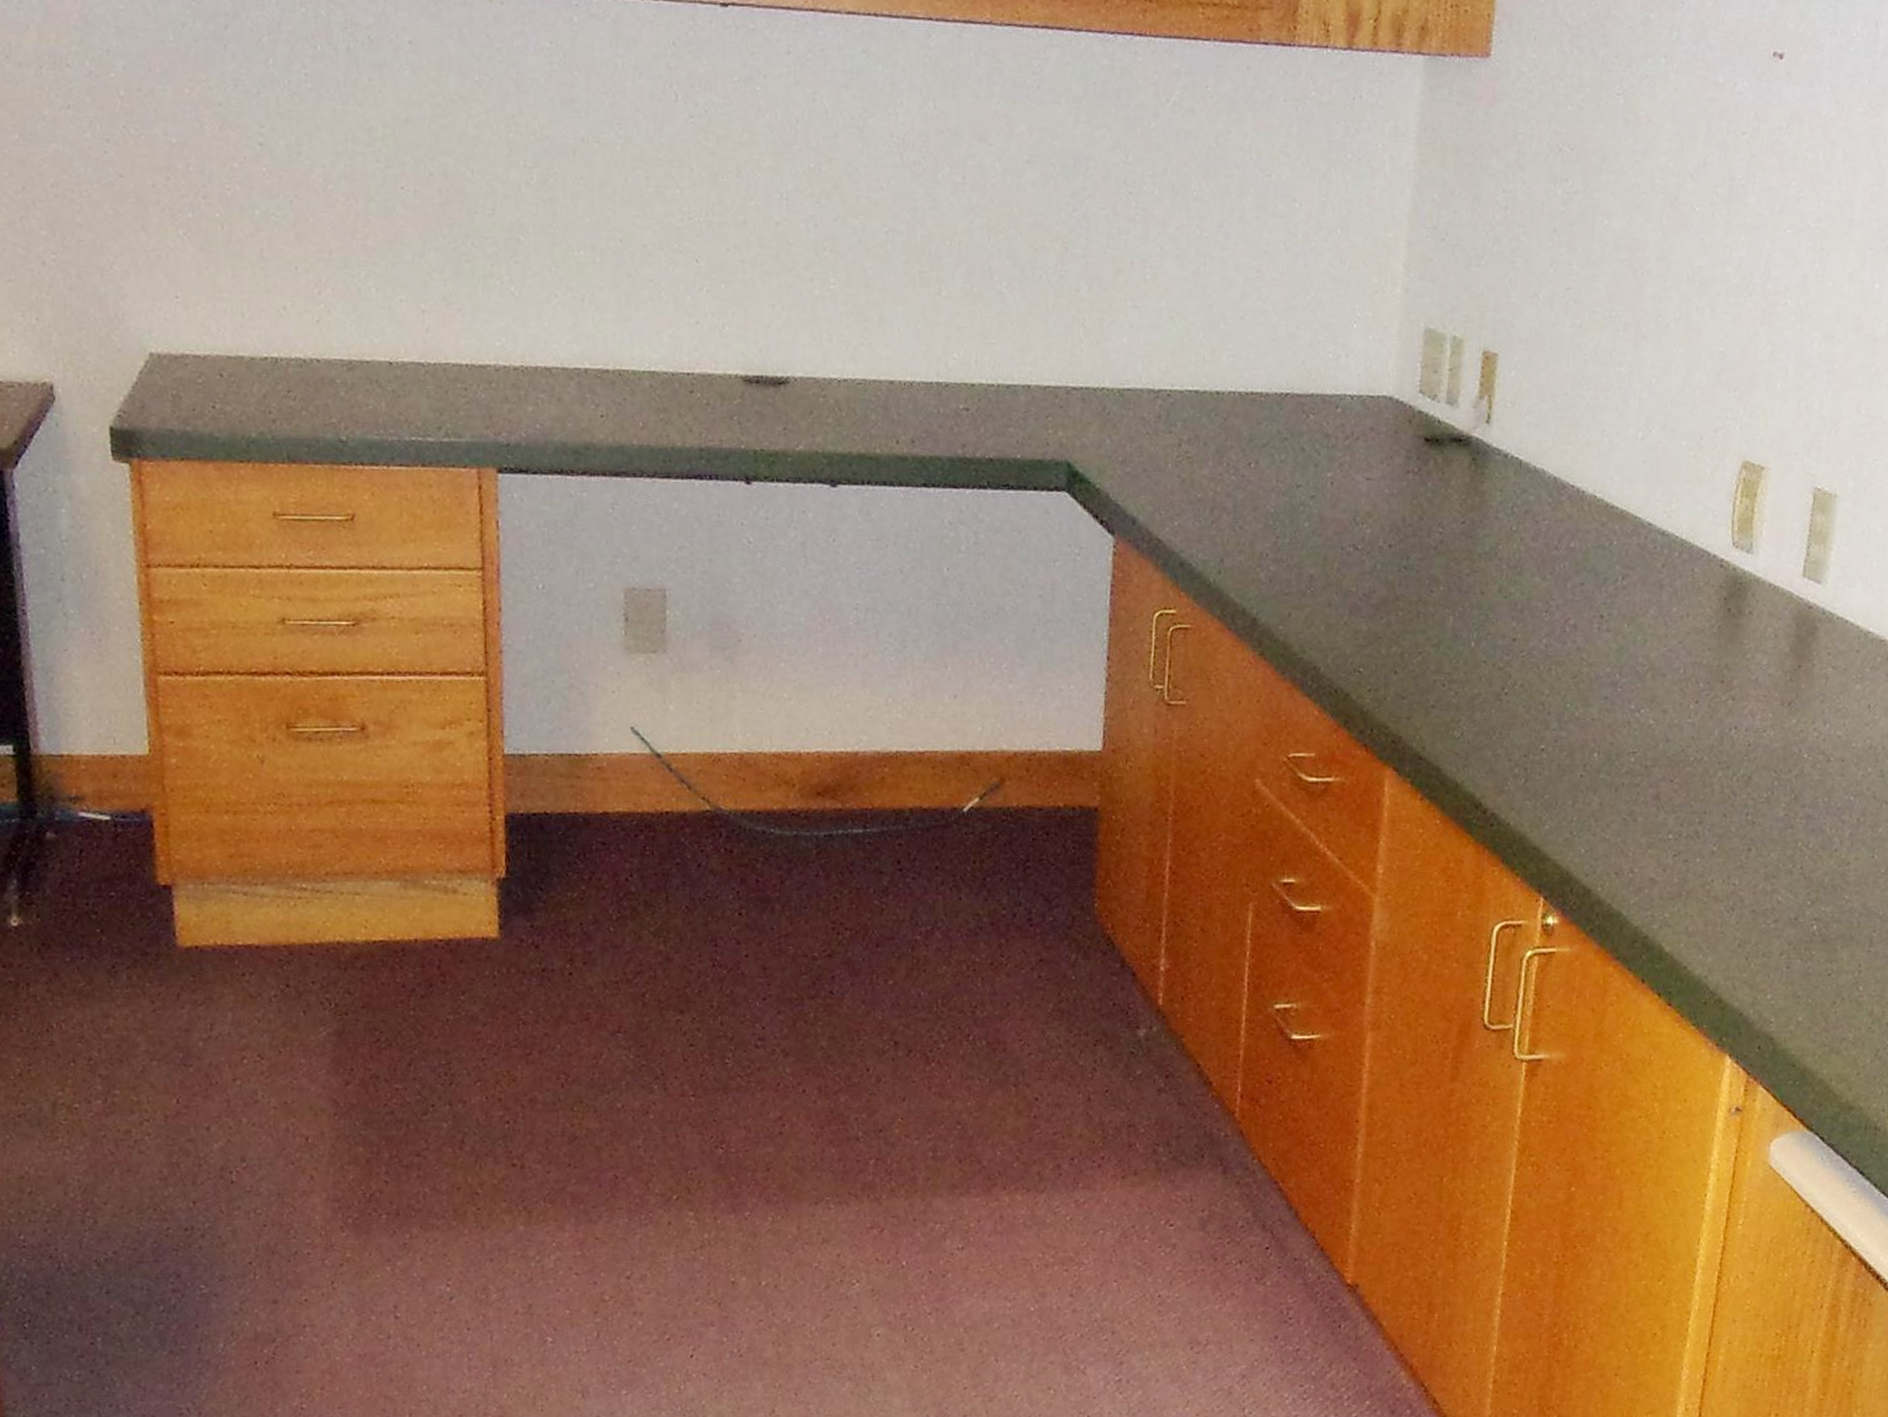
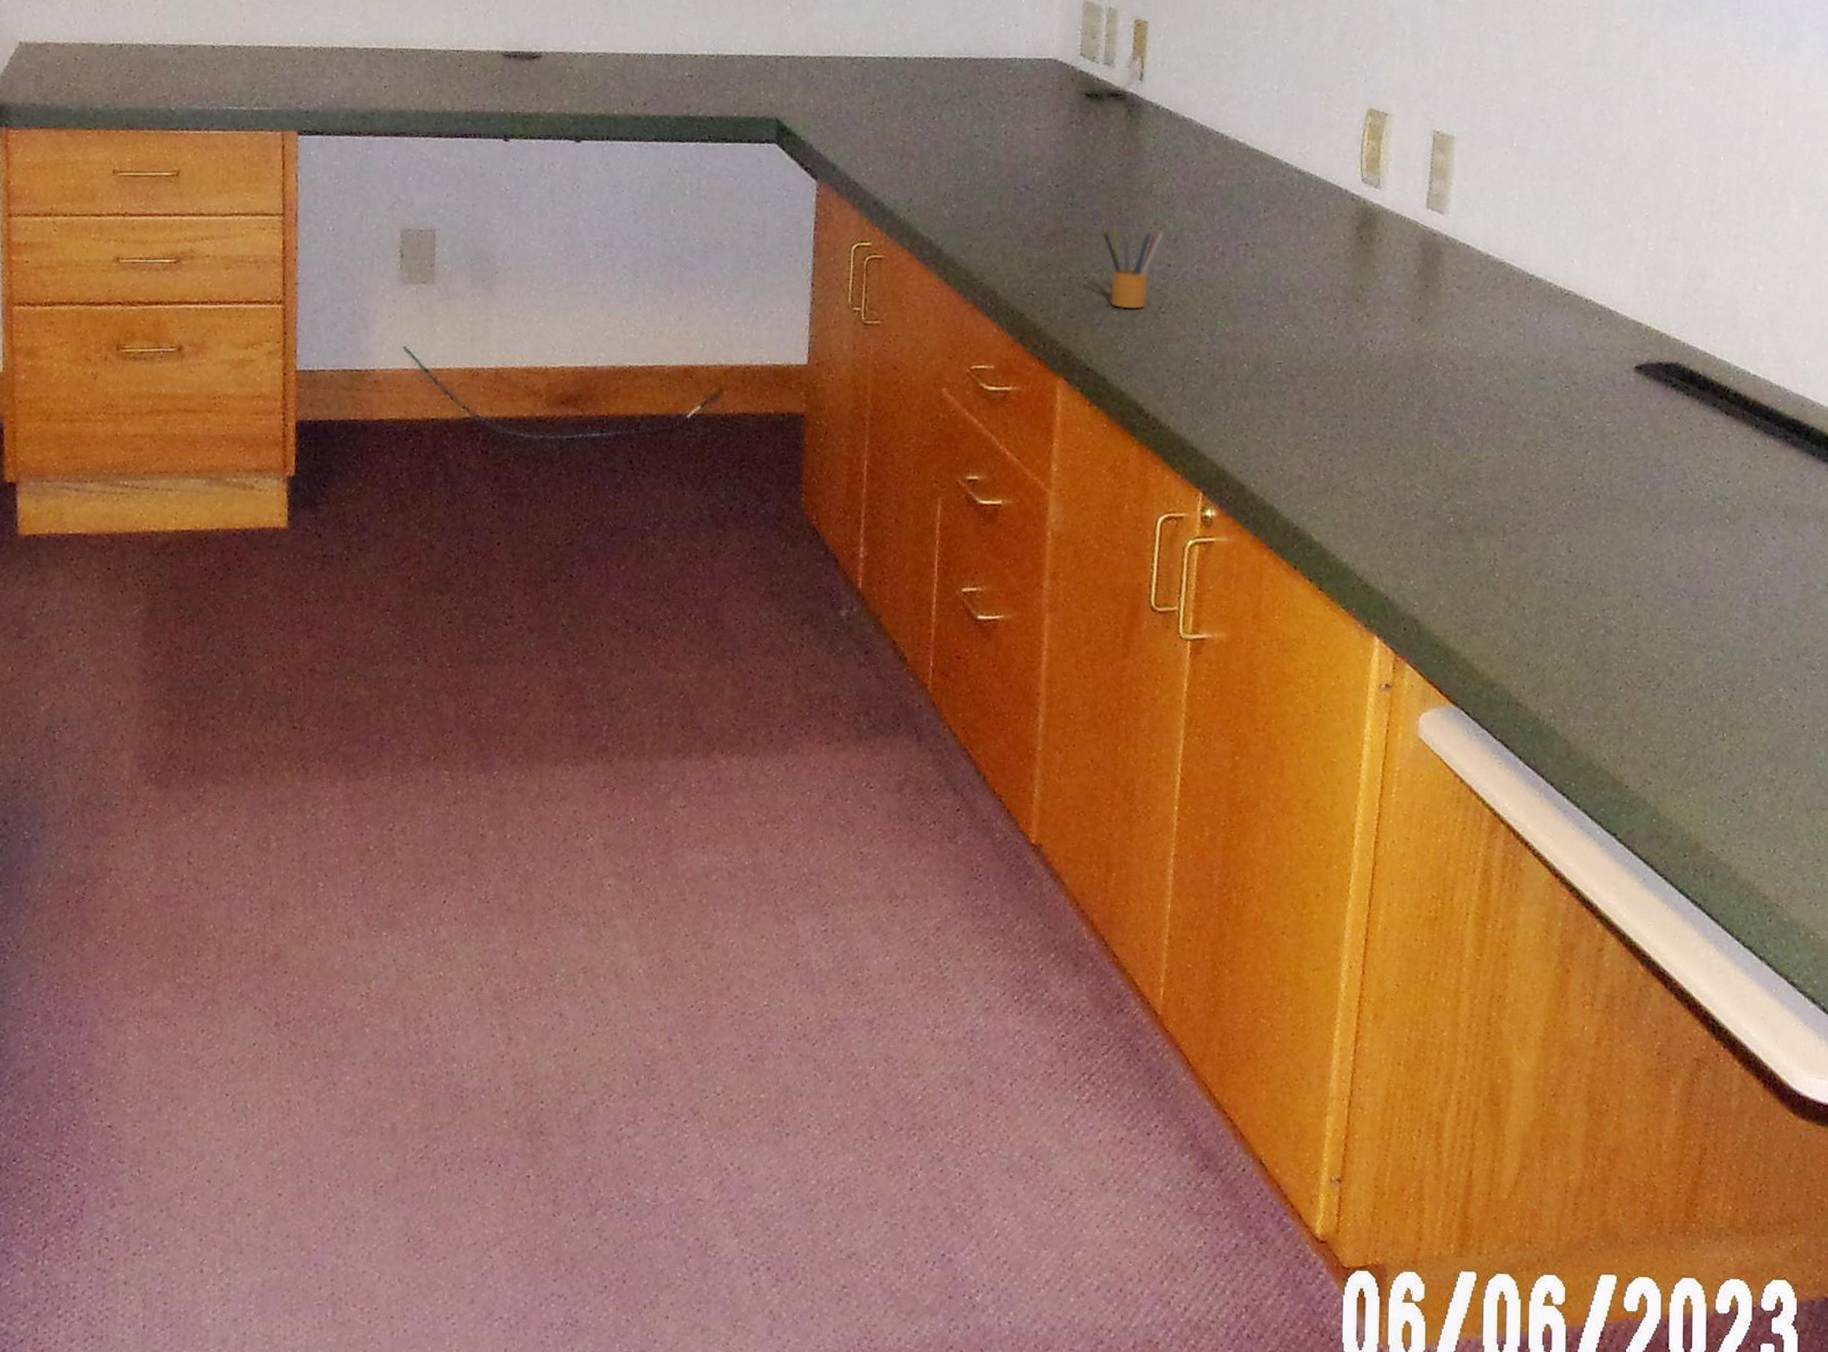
pencil box: none [1438,592,1512,691] -> present [1101,224,1166,310]

